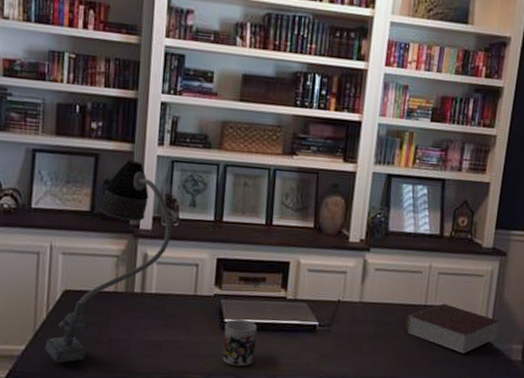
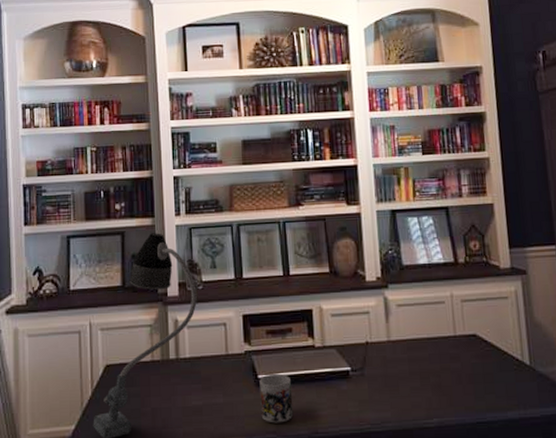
book: present [405,303,501,354] -> none [438,331,538,383]

